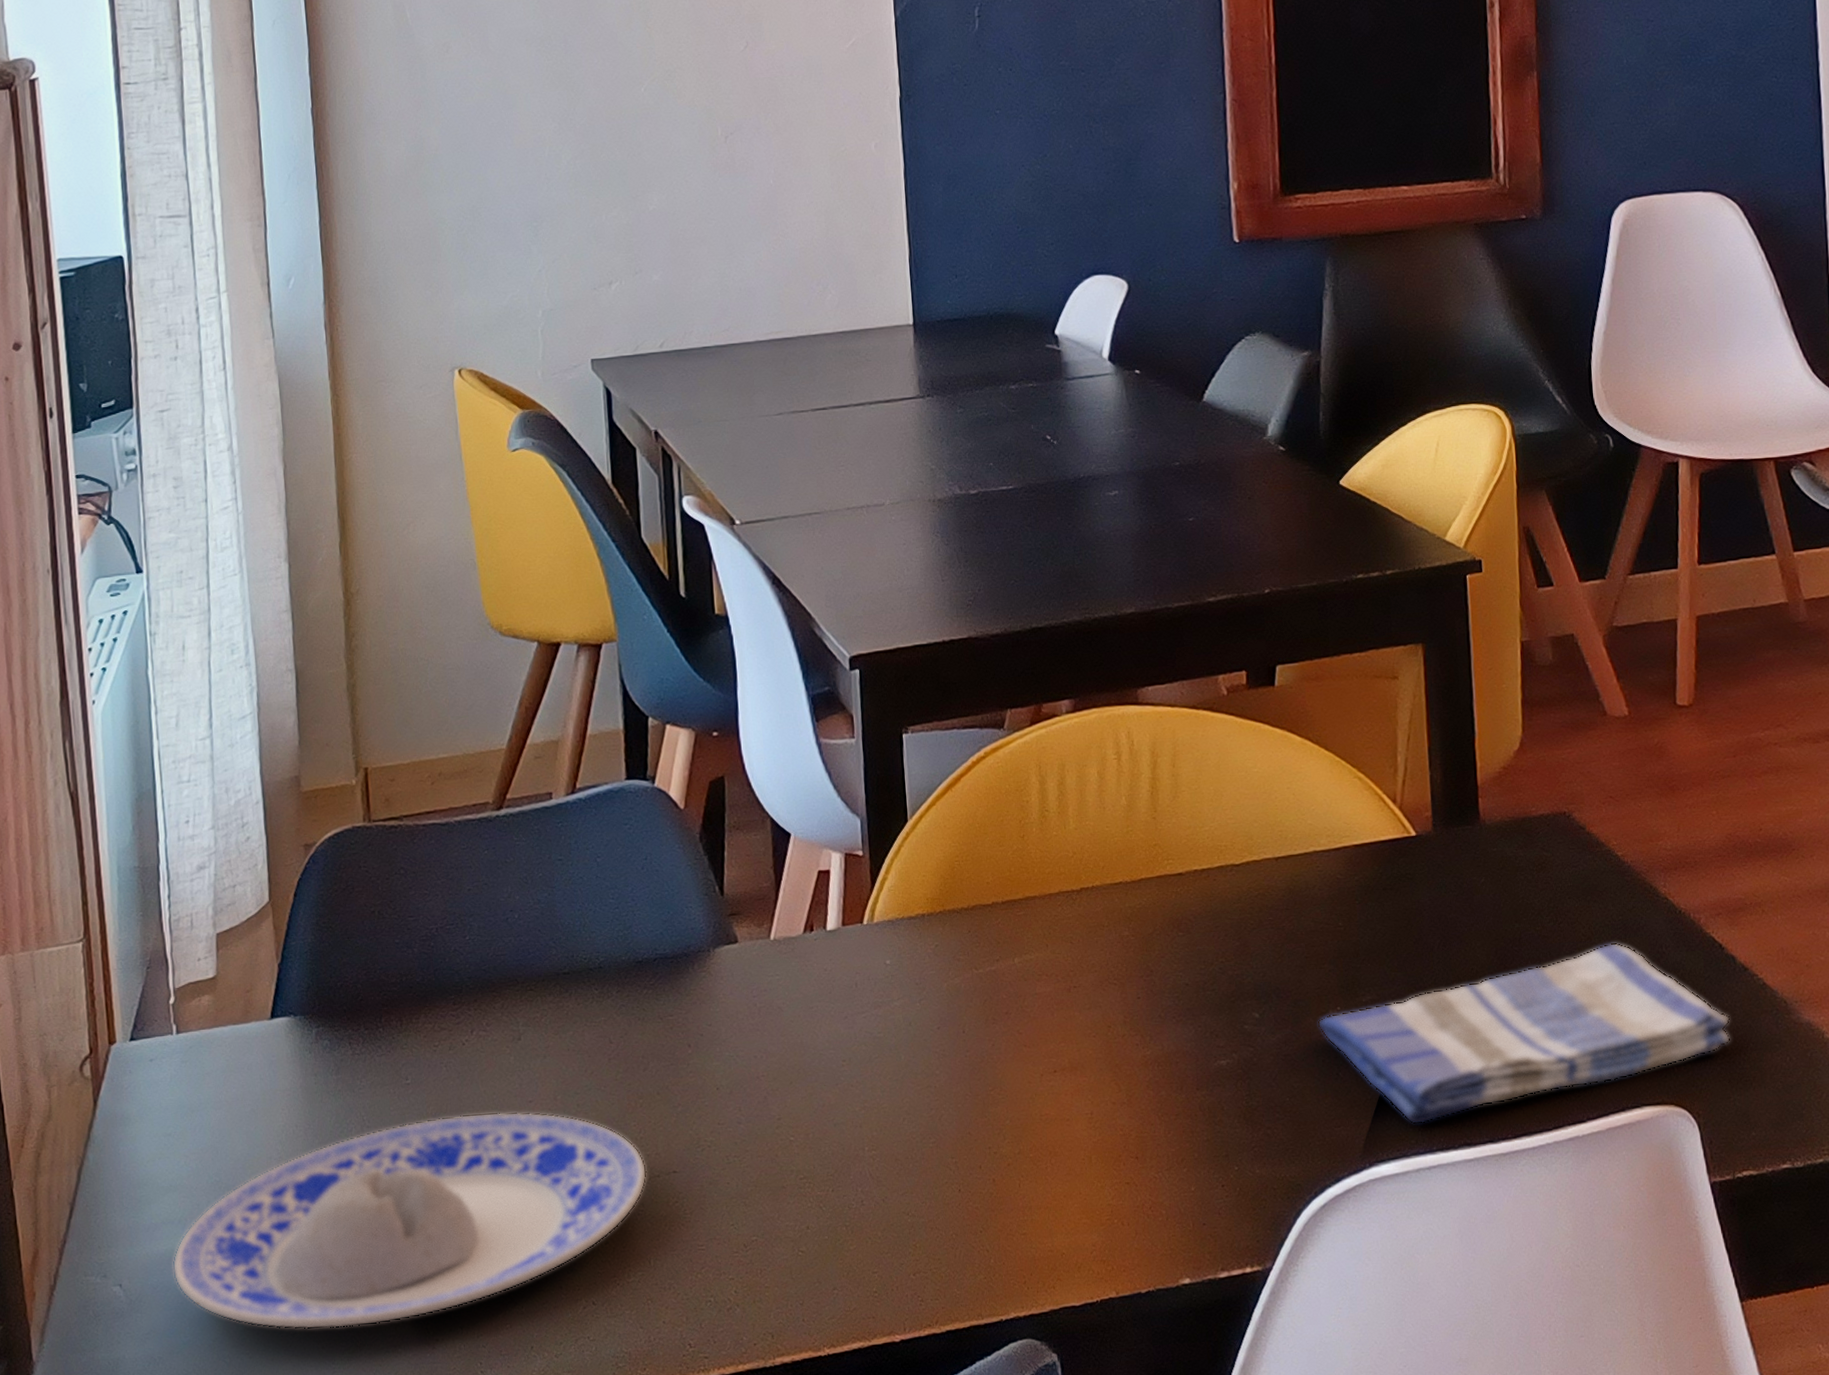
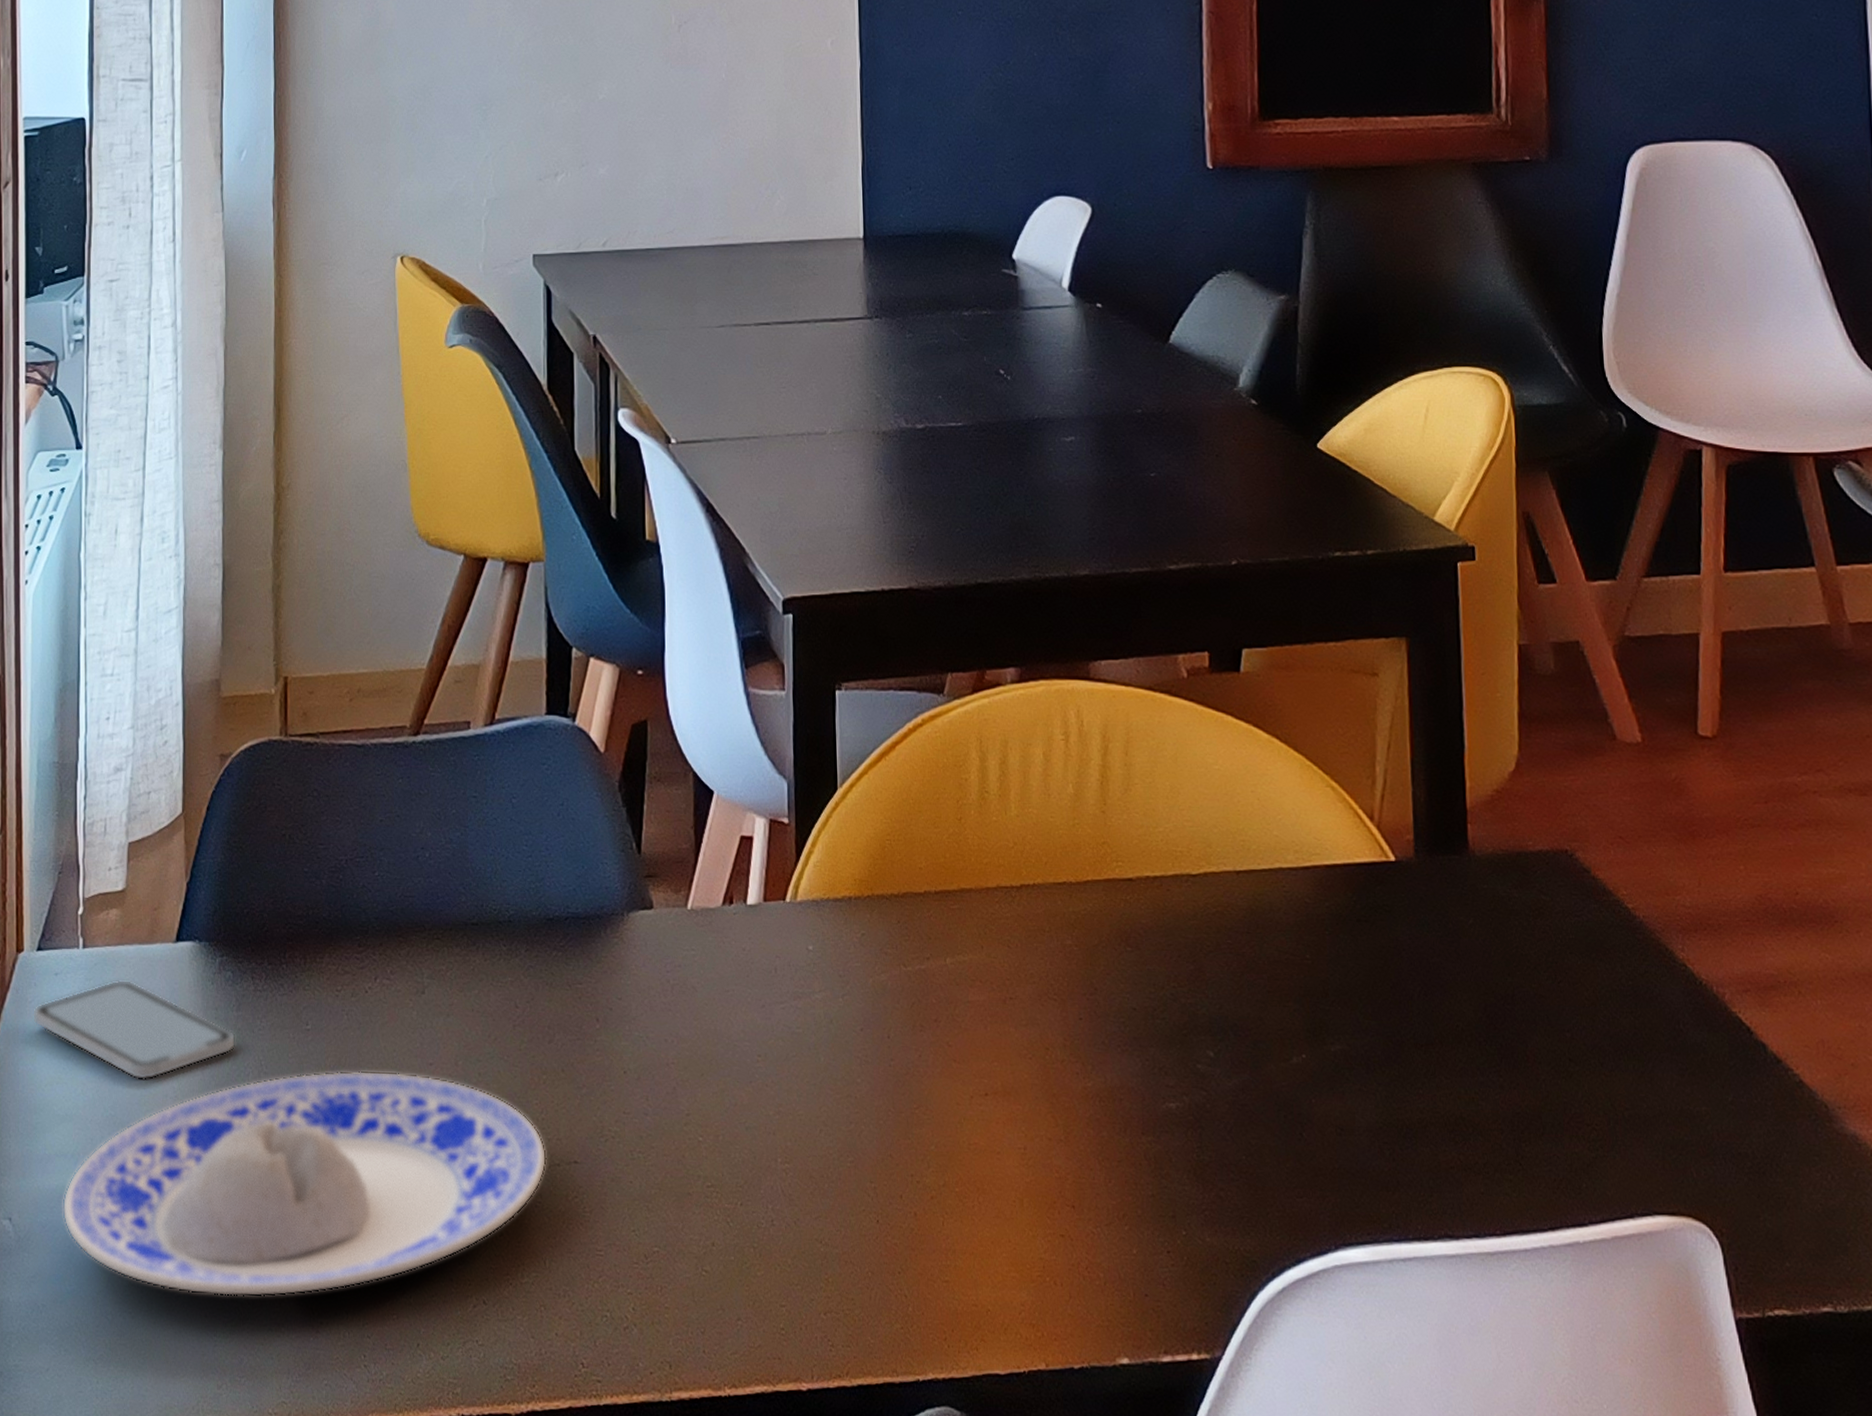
smartphone: none [128,1057,337,1147] -> present [32,979,236,1081]
dish towel: present [1317,942,1730,1125] -> none [1279,1011,1760,1206]

